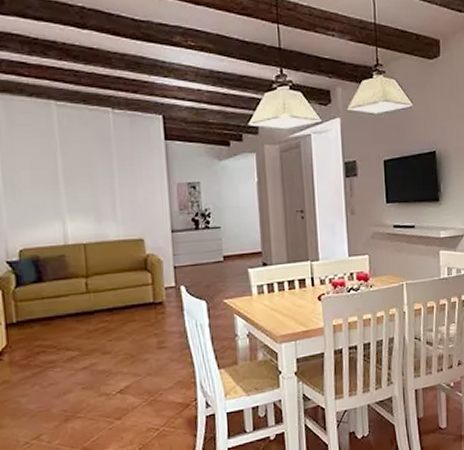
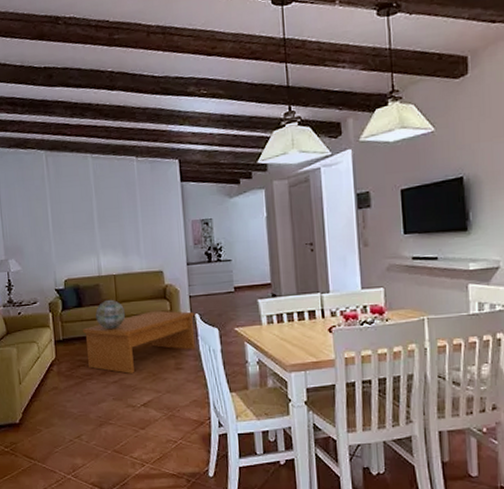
coffee table: none [42,283,181,358] -> present [82,310,196,374]
decorative sphere: none [60,272,99,308] -> present [95,299,126,330]

